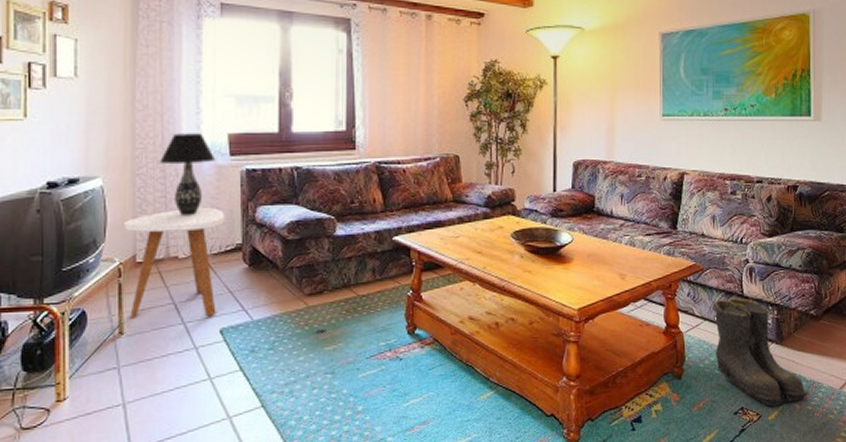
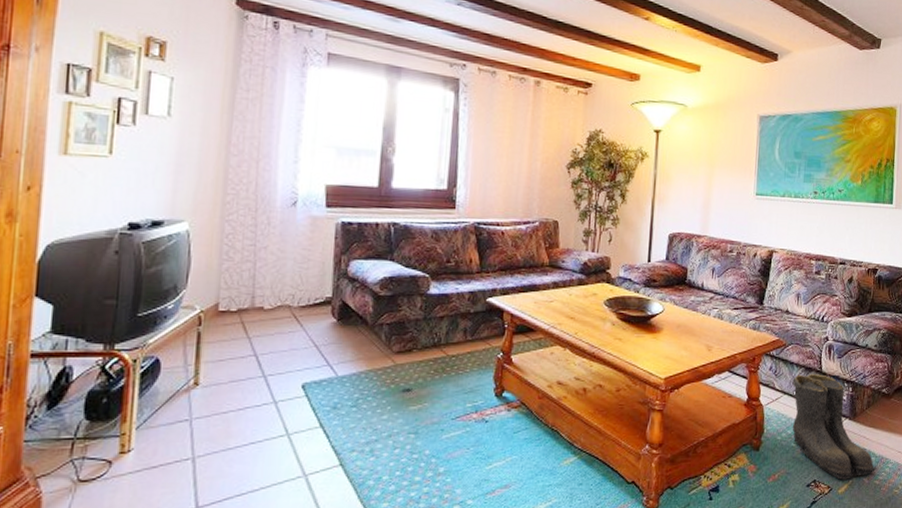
side table: present [125,207,224,319] -> none [207,257,316,371]
table lamp: present [160,133,216,217] -> none [252,181,311,267]

